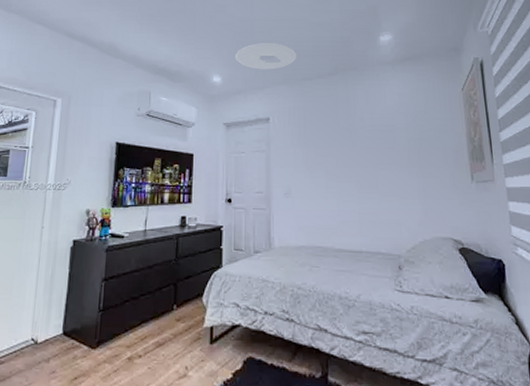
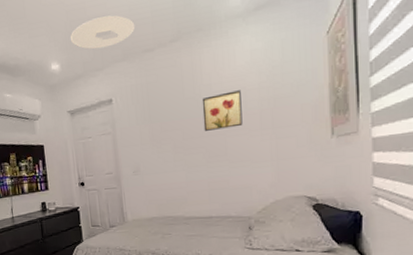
wall art: none [355,127,392,161] -> present [202,90,243,131]

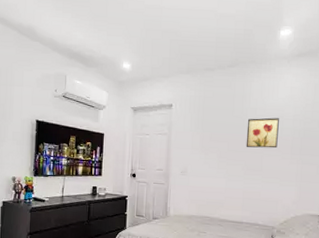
ceiling light: present [70,15,136,50] -> none [143,32,202,59]

